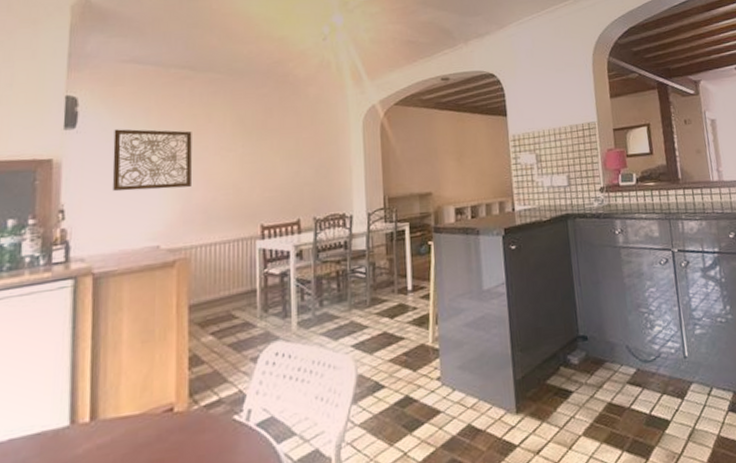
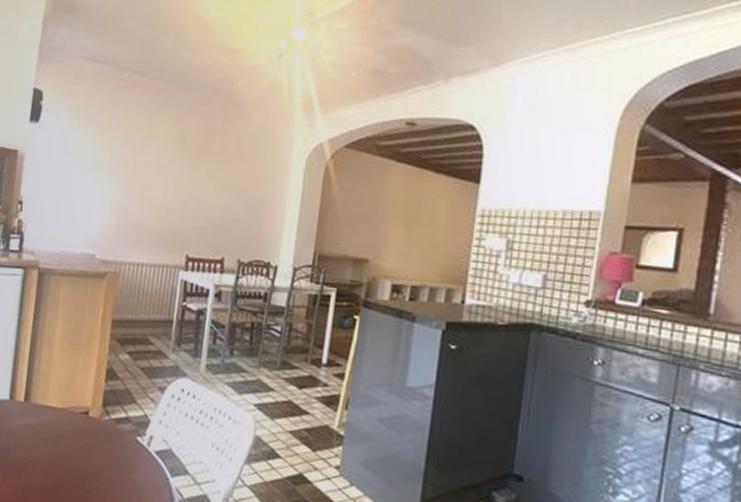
wall art: present [112,129,192,191] -> none [62,129,136,201]

